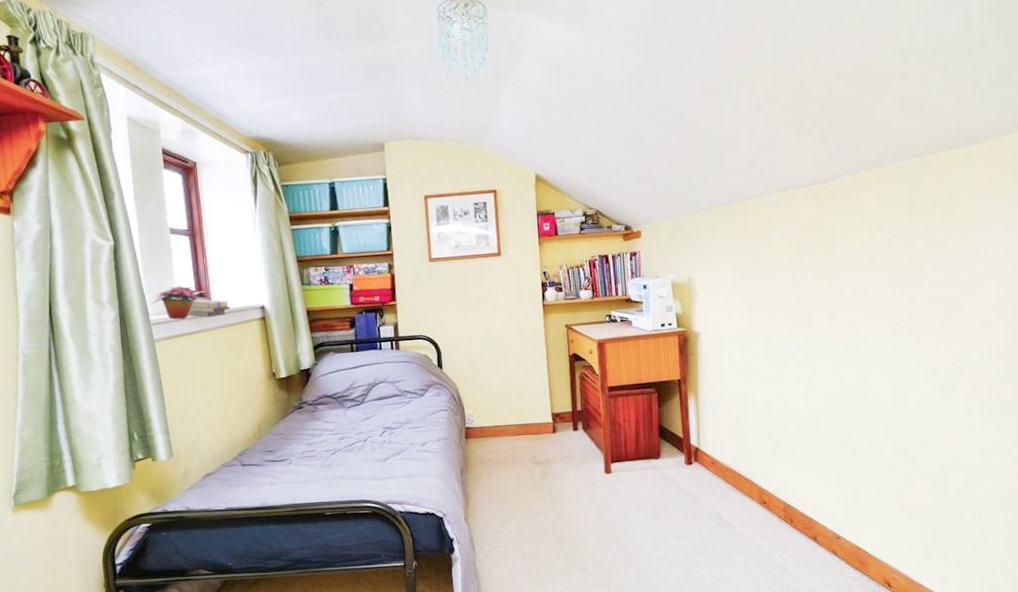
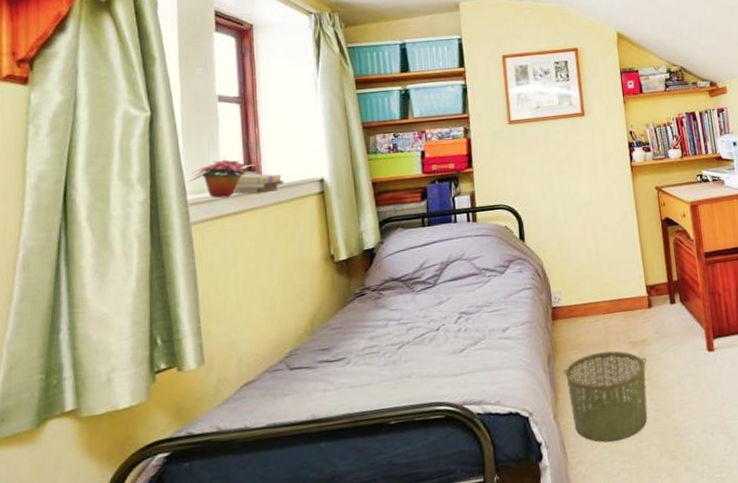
basket: none [473,467,549,543] -> present [562,350,647,443]

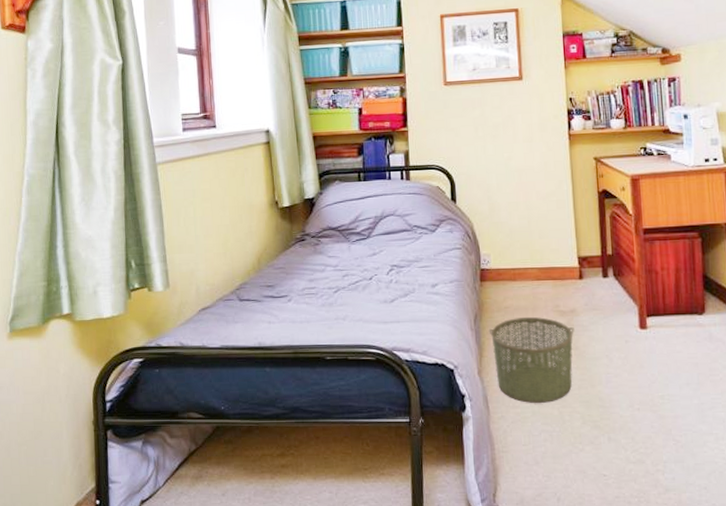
flower arrangement: present [188,159,249,199] -> none [154,107,204,143]
books: present [233,173,284,195] -> none [191,121,234,141]

